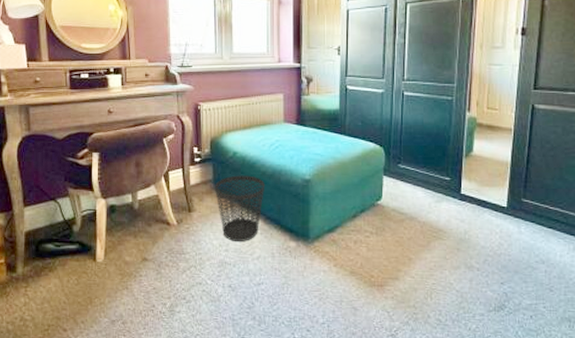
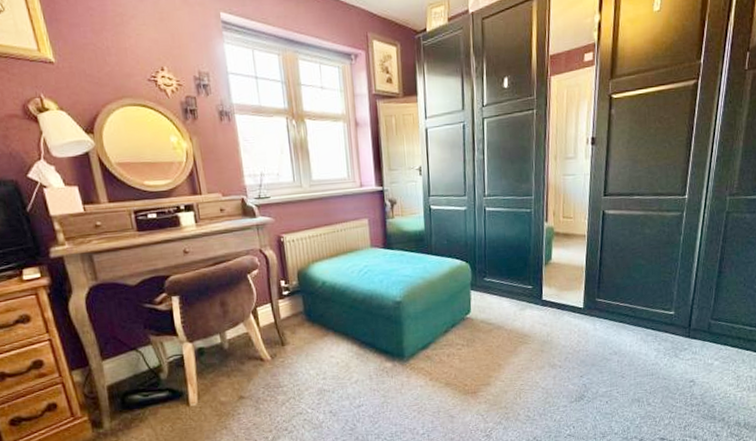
wastebasket: present [215,175,266,241] -> none [306,303,358,369]

